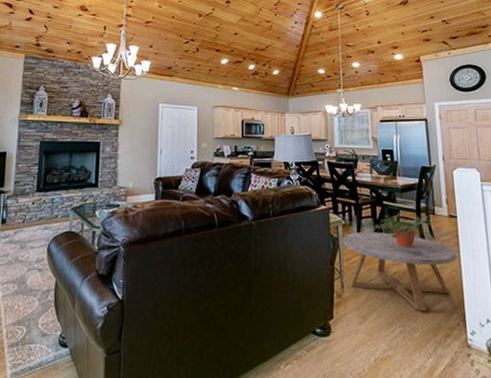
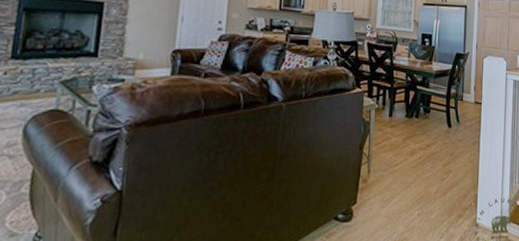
coffee table: present [342,232,457,312] -> none [374,116,477,194]
potted plant: present [375,213,439,247] -> none [406,98,463,132]

